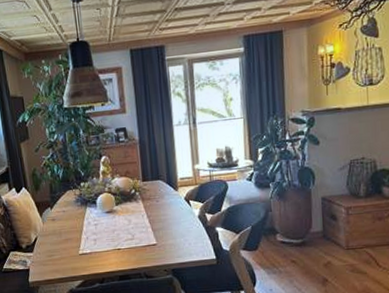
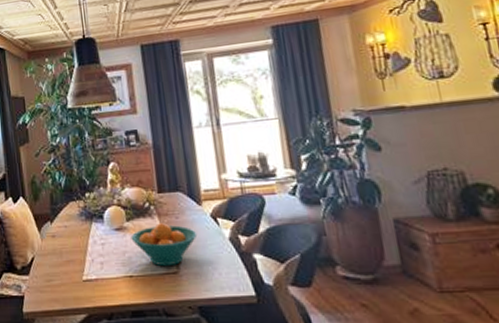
fruit bowl: none [119,206,173,241] -> present [130,223,198,267]

